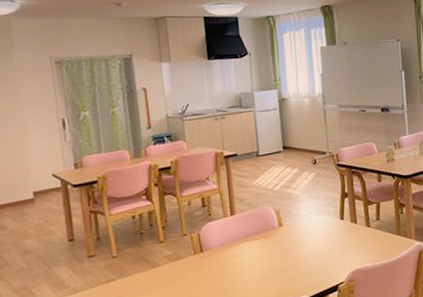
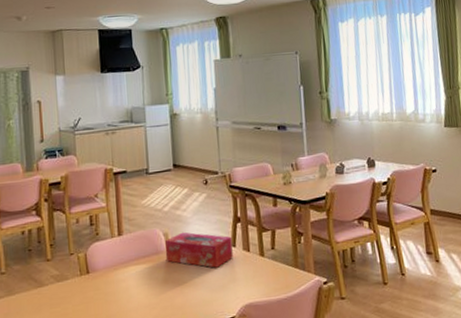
tissue box: none [276,208,342,240] -> present [164,232,233,268]

